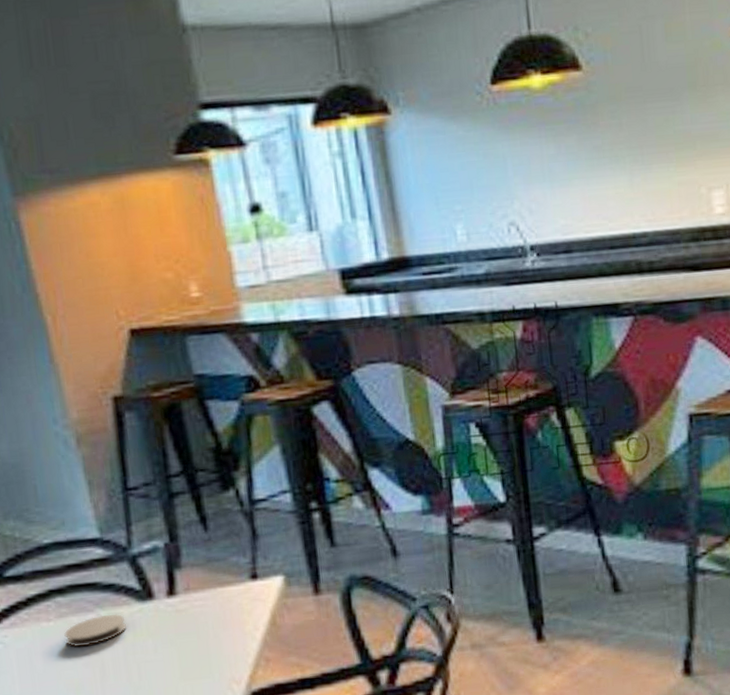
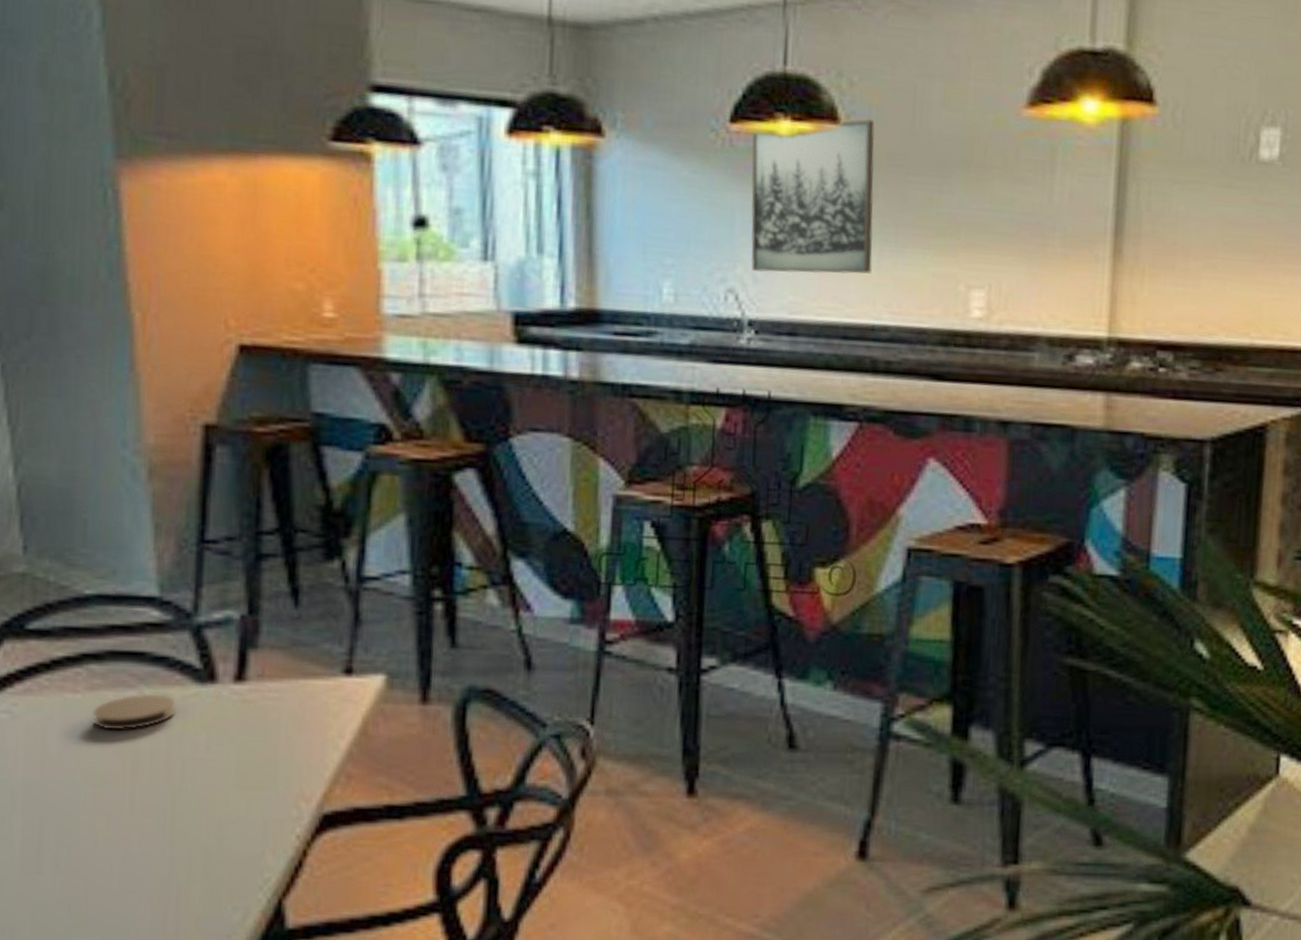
wall art: none [510,62,626,205] -> present [750,119,875,274]

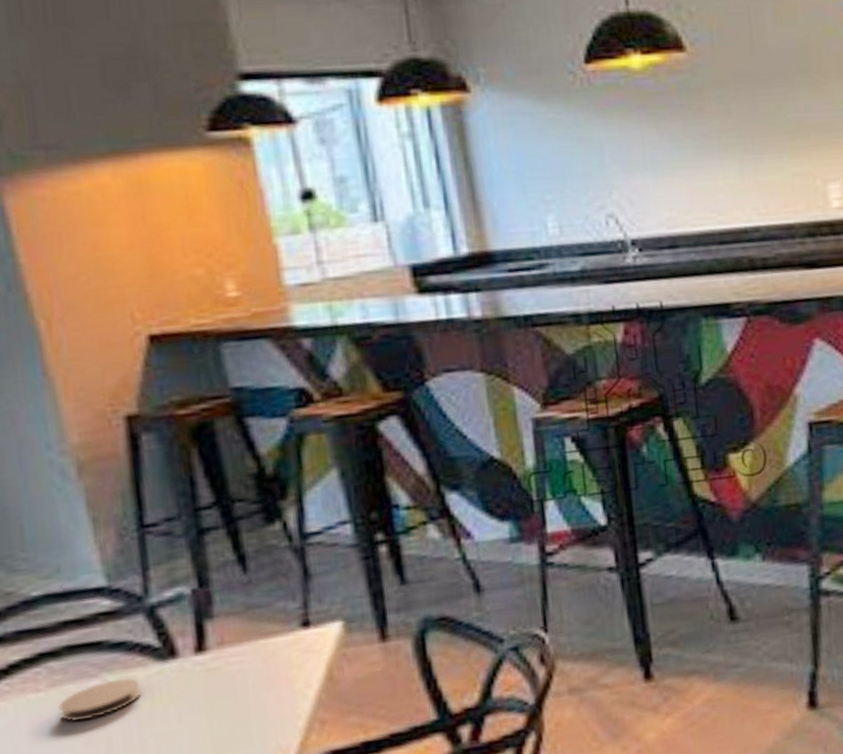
wall art: present [750,119,875,274] -> none [606,44,736,196]

